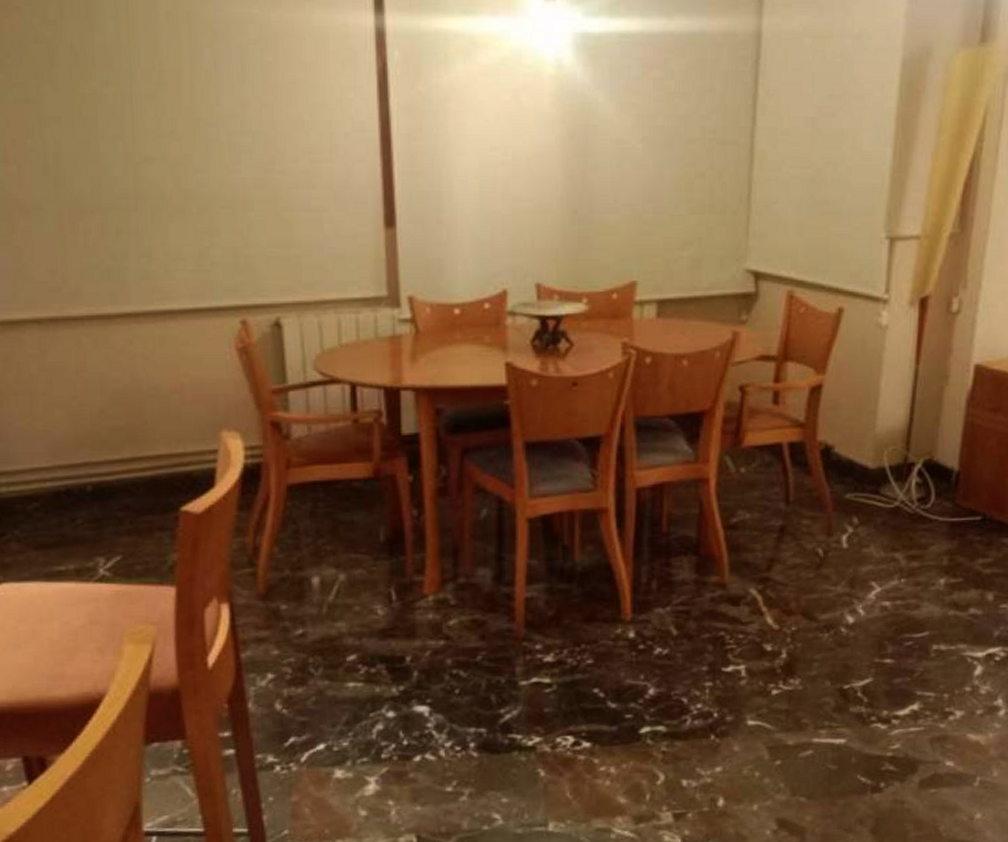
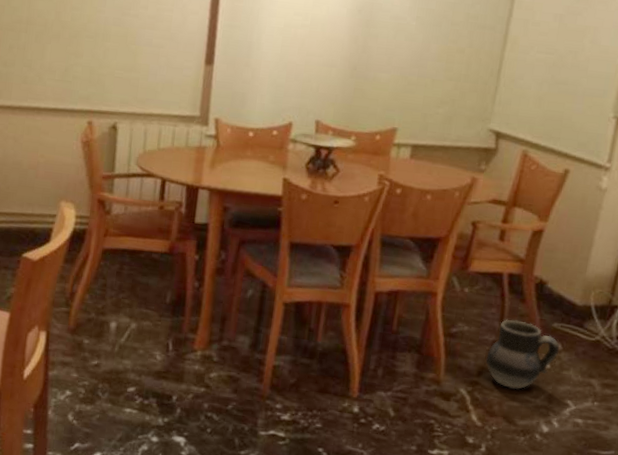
ceramic jug: none [775,497,856,579] -> present [486,319,560,389]

